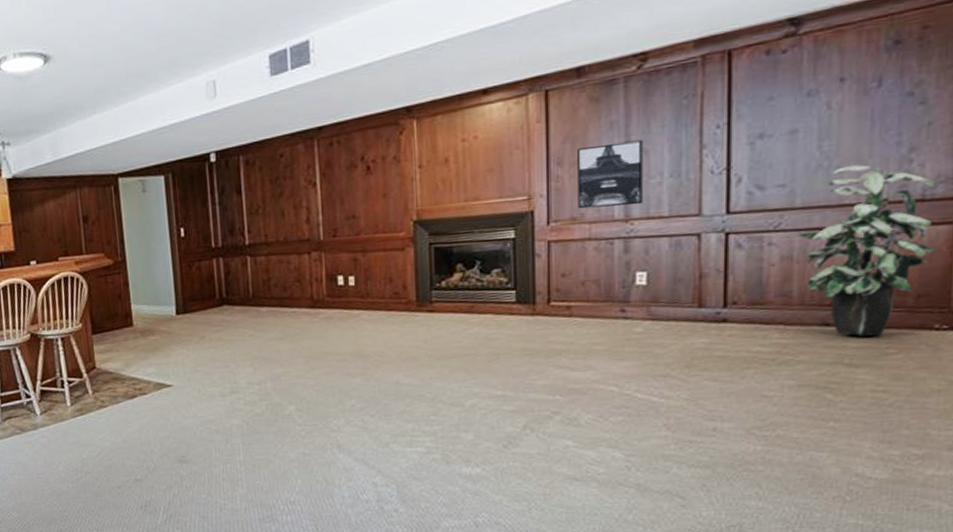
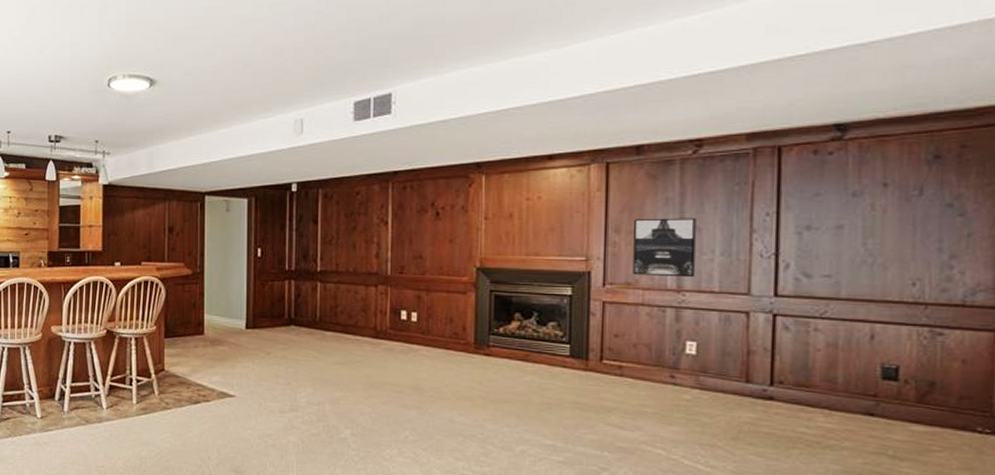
indoor plant: present [795,165,938,337] -> none [840,265,978,433]

